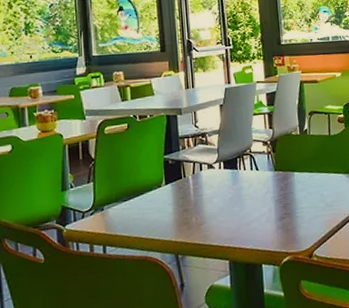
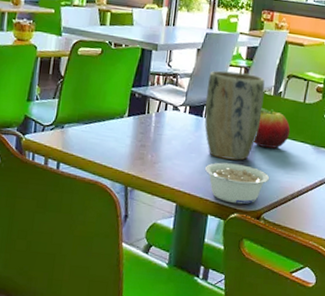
plant pot: none [235,118,293,206] -> present [204,70,265,161]
legume: none [249,207,313,248] -> present [204,162,270,205]
fruit: none [290,148,323,187] -> present [253,108,291,149]

